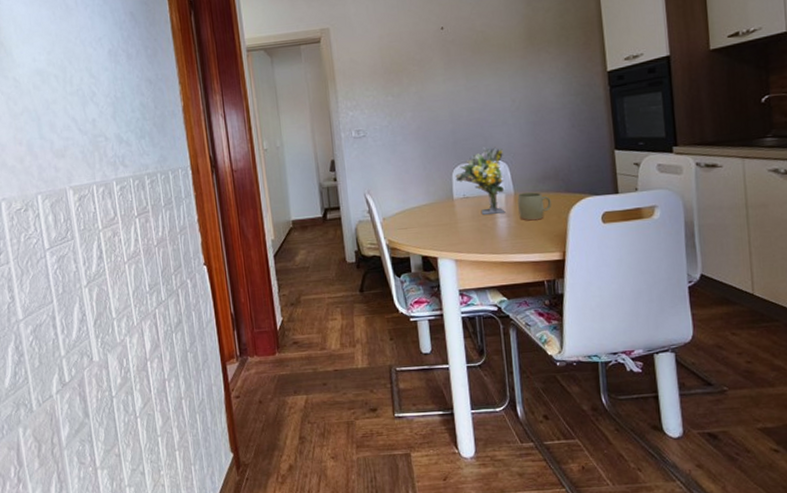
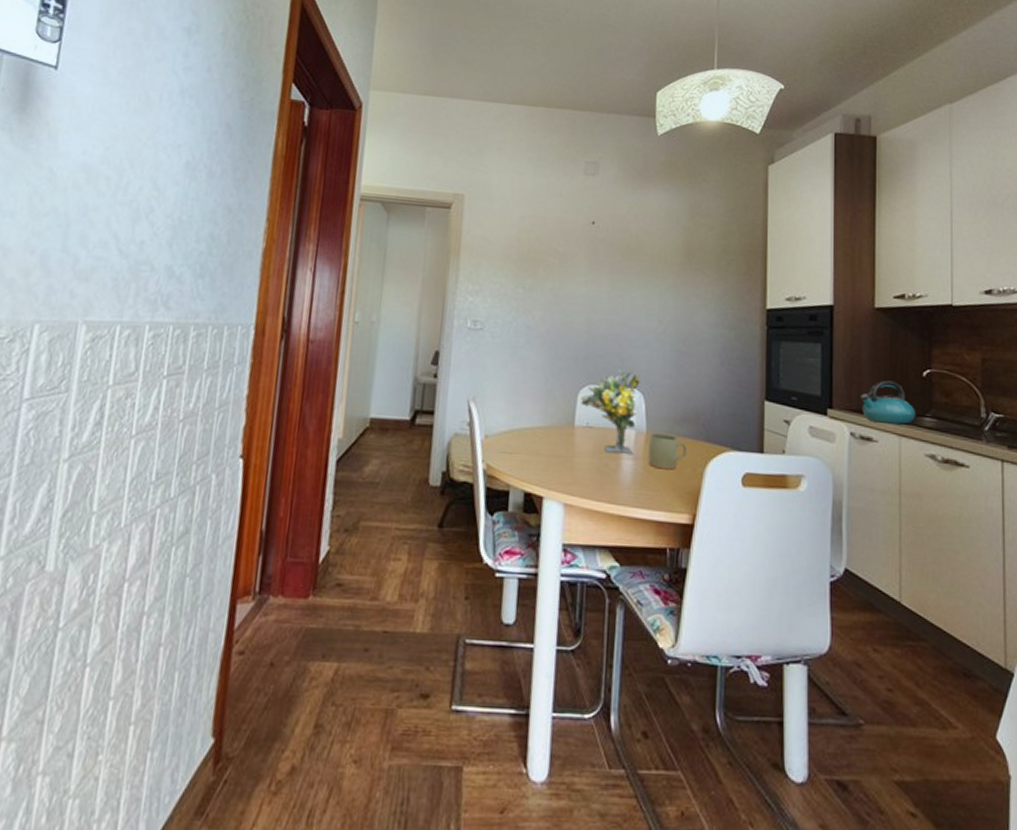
kettle: none [702,112,758,151] -> present [859,380,917,425]

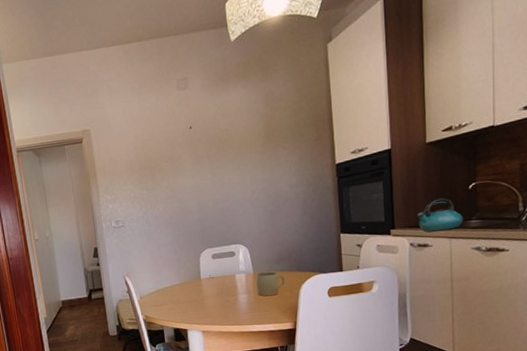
bouquet: present [581,368,640,454] -> none [202,233,246,292]

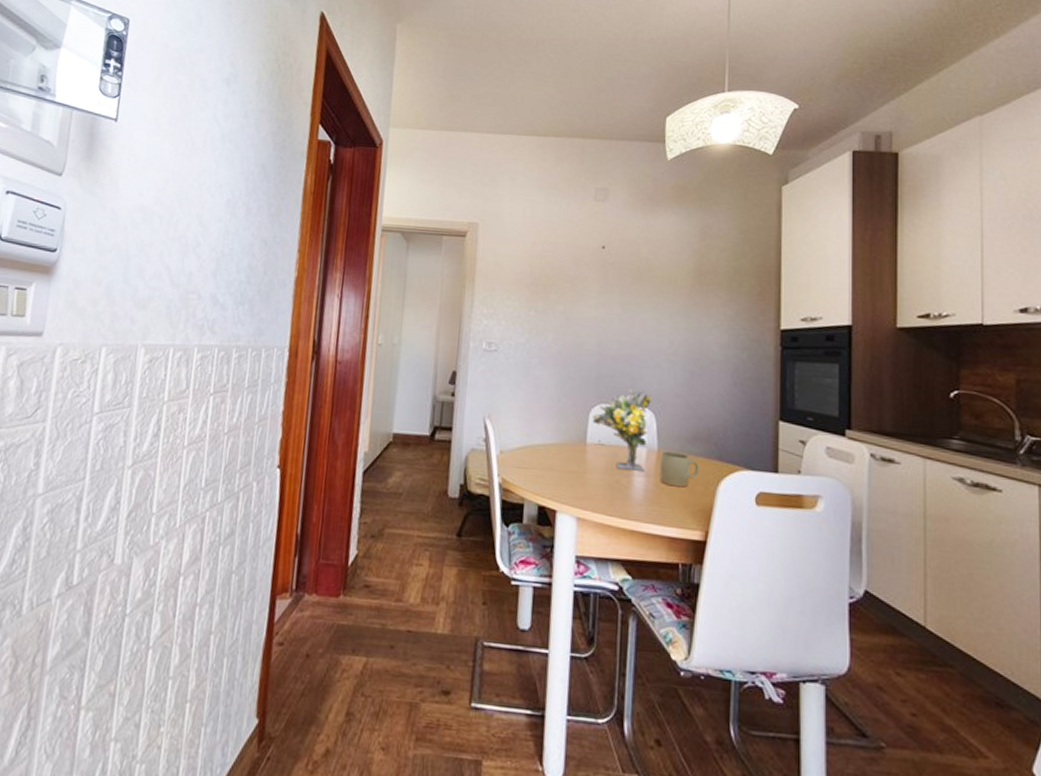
bouquet: none [202,233,246,292] -> present [592,388,651,471]
kettle: present [416,198,464,233] -> none [880,401,943,447]

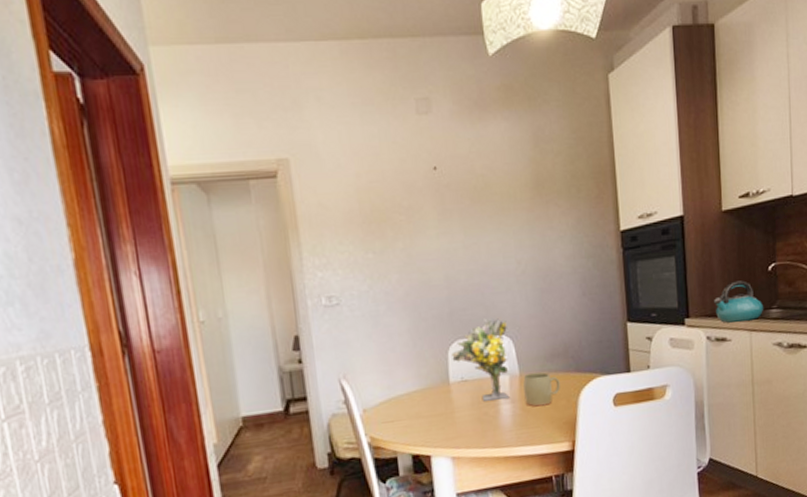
kettle: none [880,401,943,447] -> present [713,280,764,323]

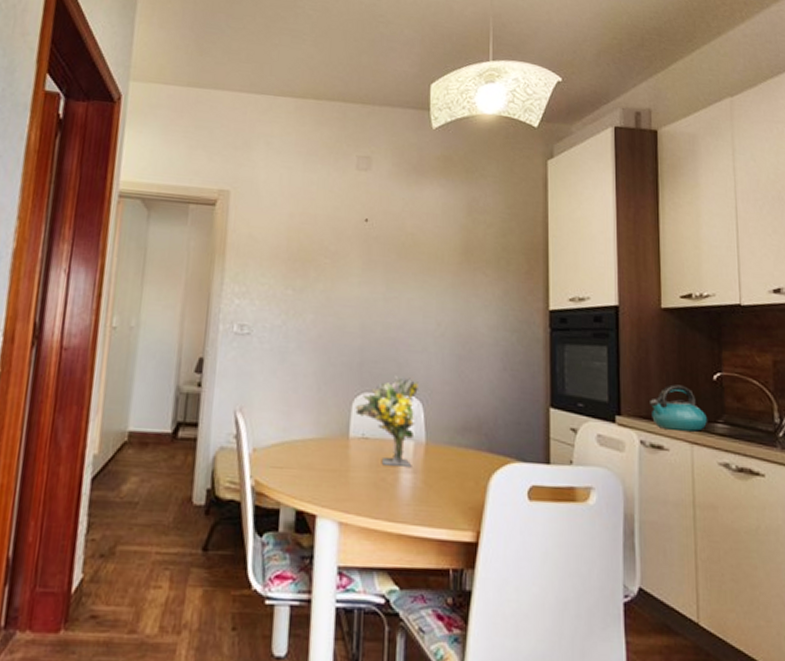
mug: present [523,372,560,407] -> none [428,444,469,484]

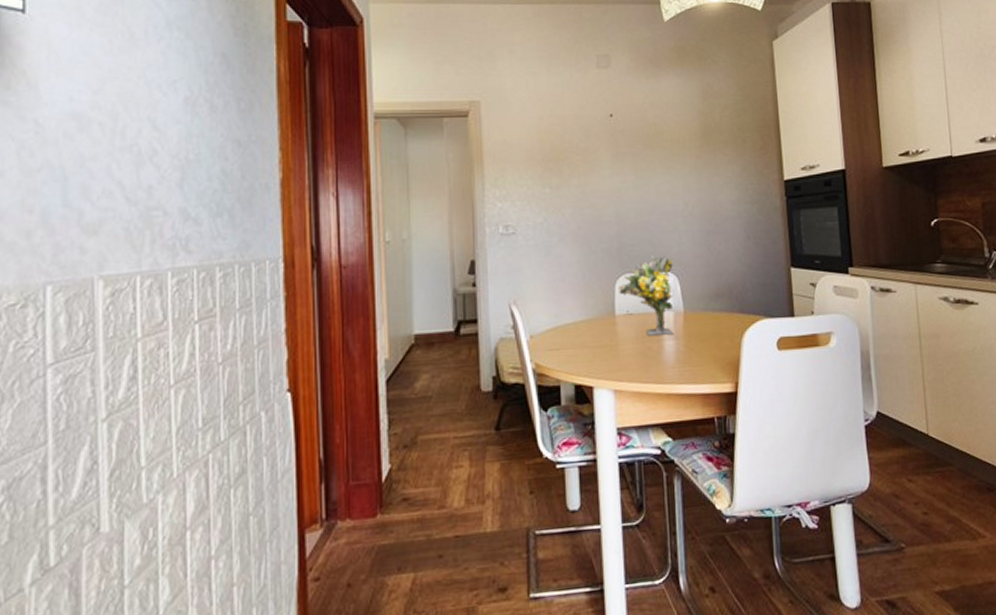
kettle: present [648,384,708,432] -> none [876,234,929,275]

